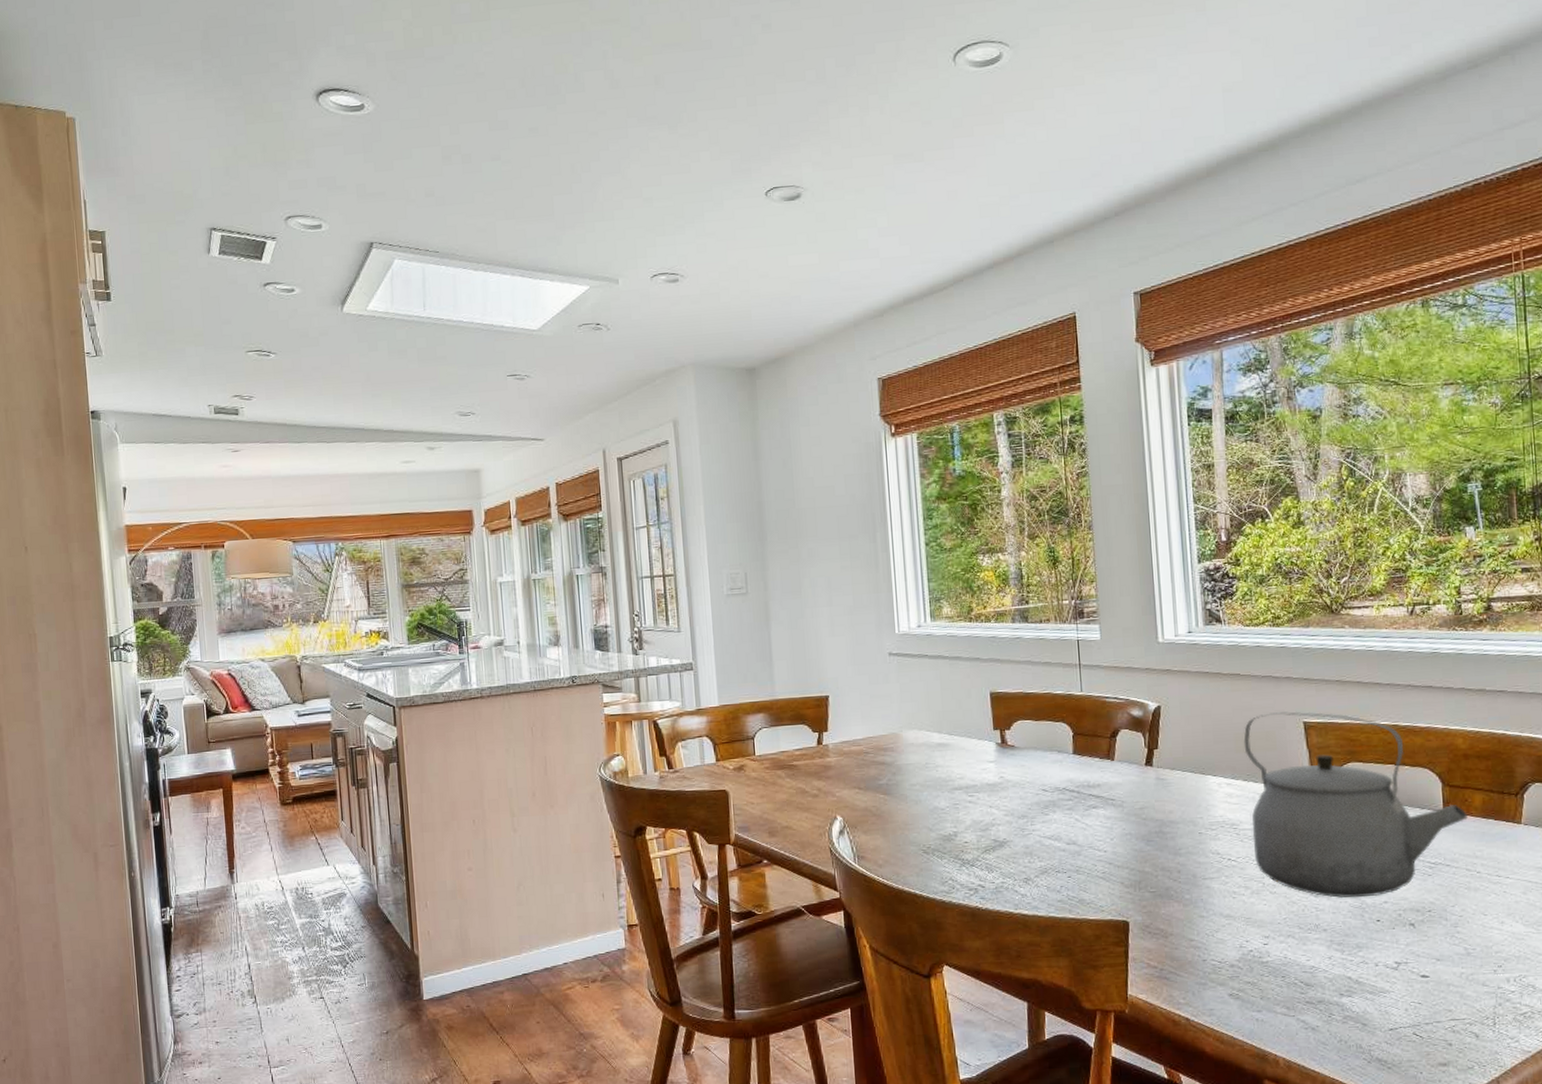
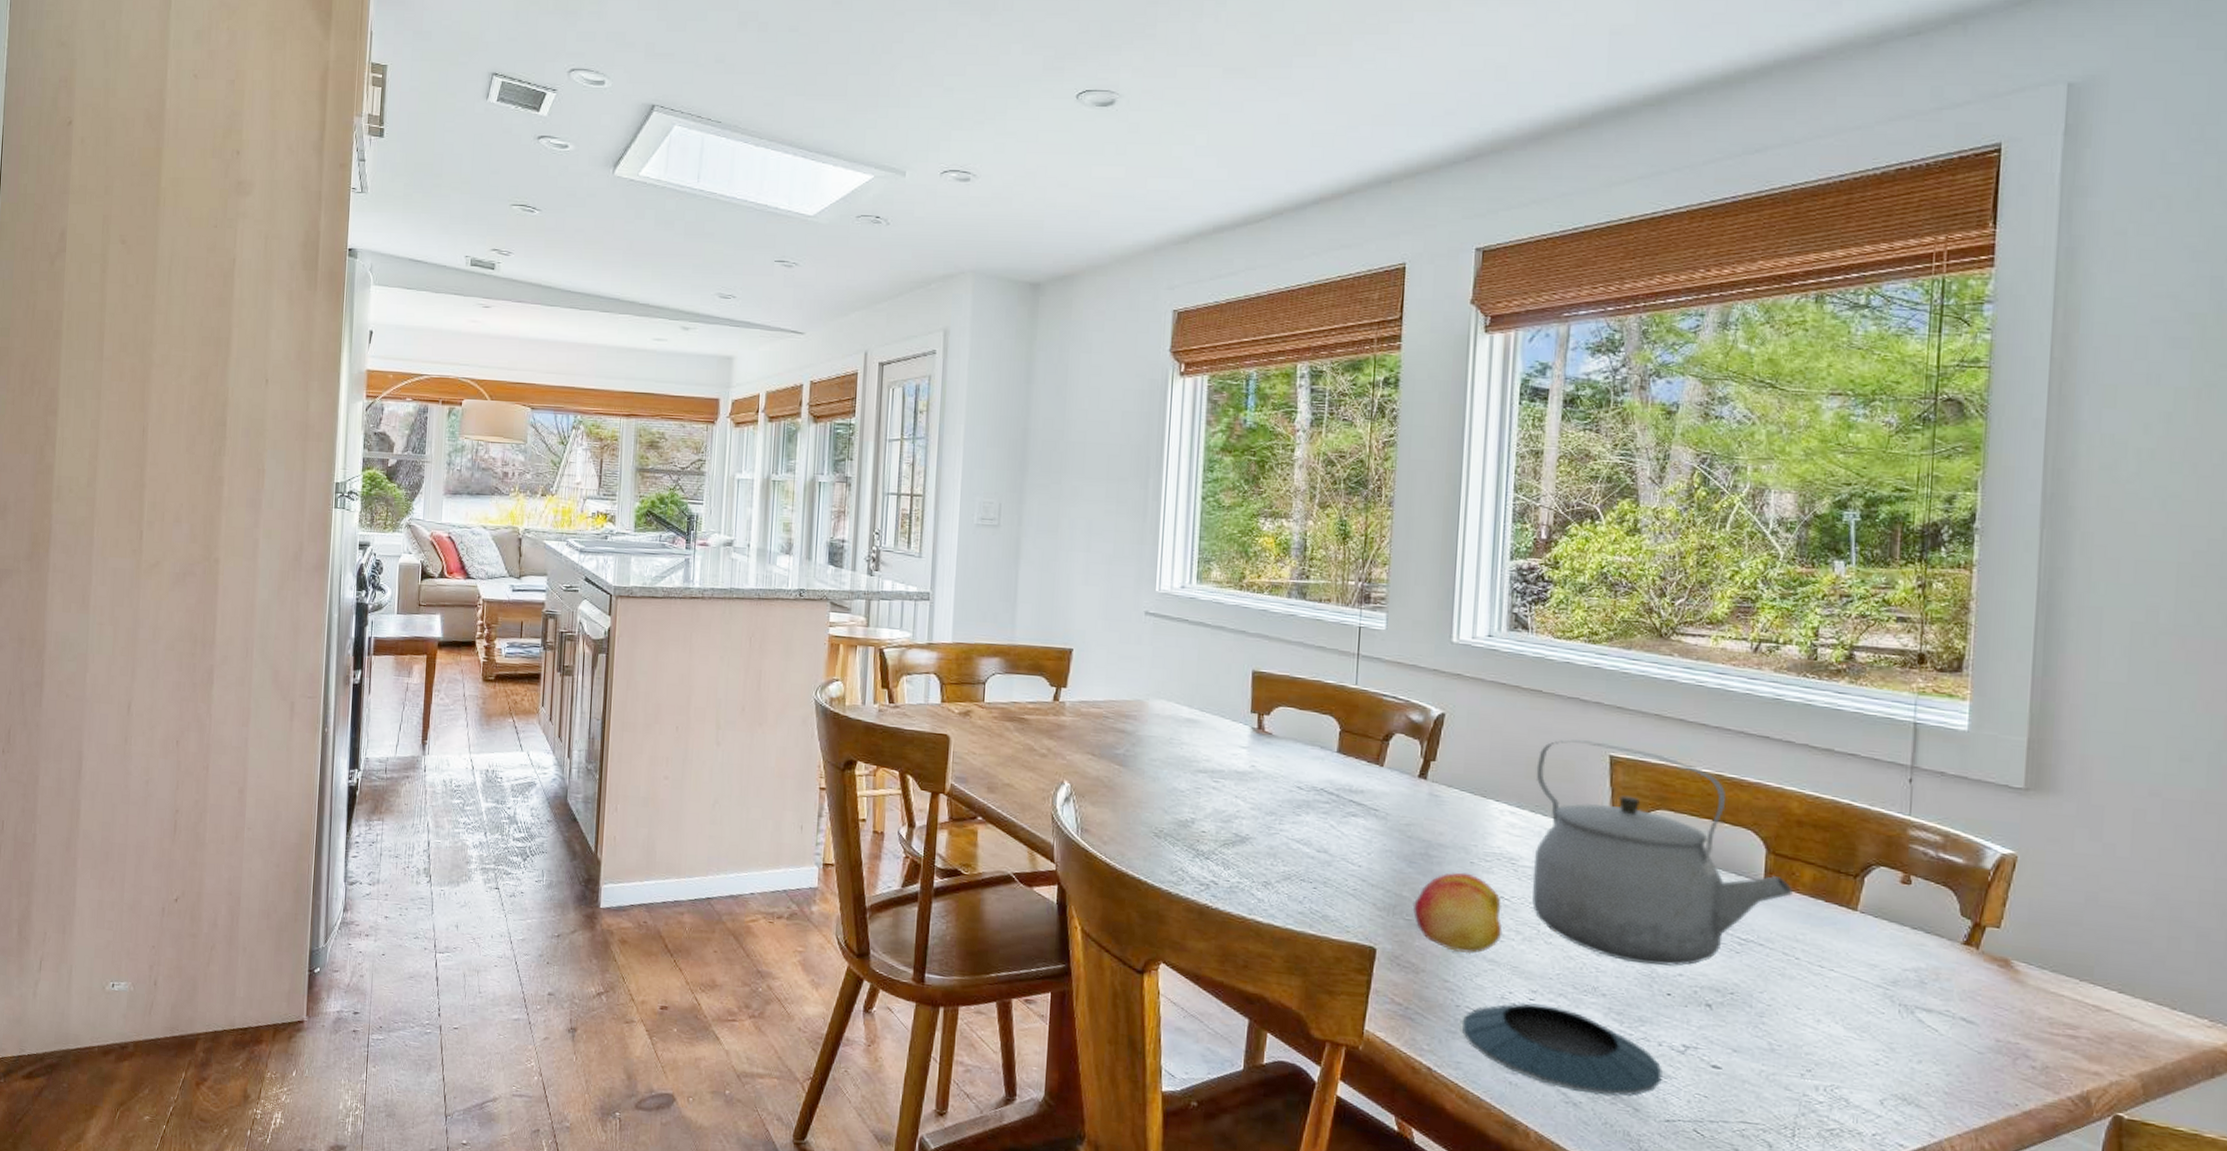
fruit: none [1155,843,1234,914] -> present [1412,872,1503,954]
saucer: none [1209,946,1382,1018] -> present [1461,1002,1663,1097]

